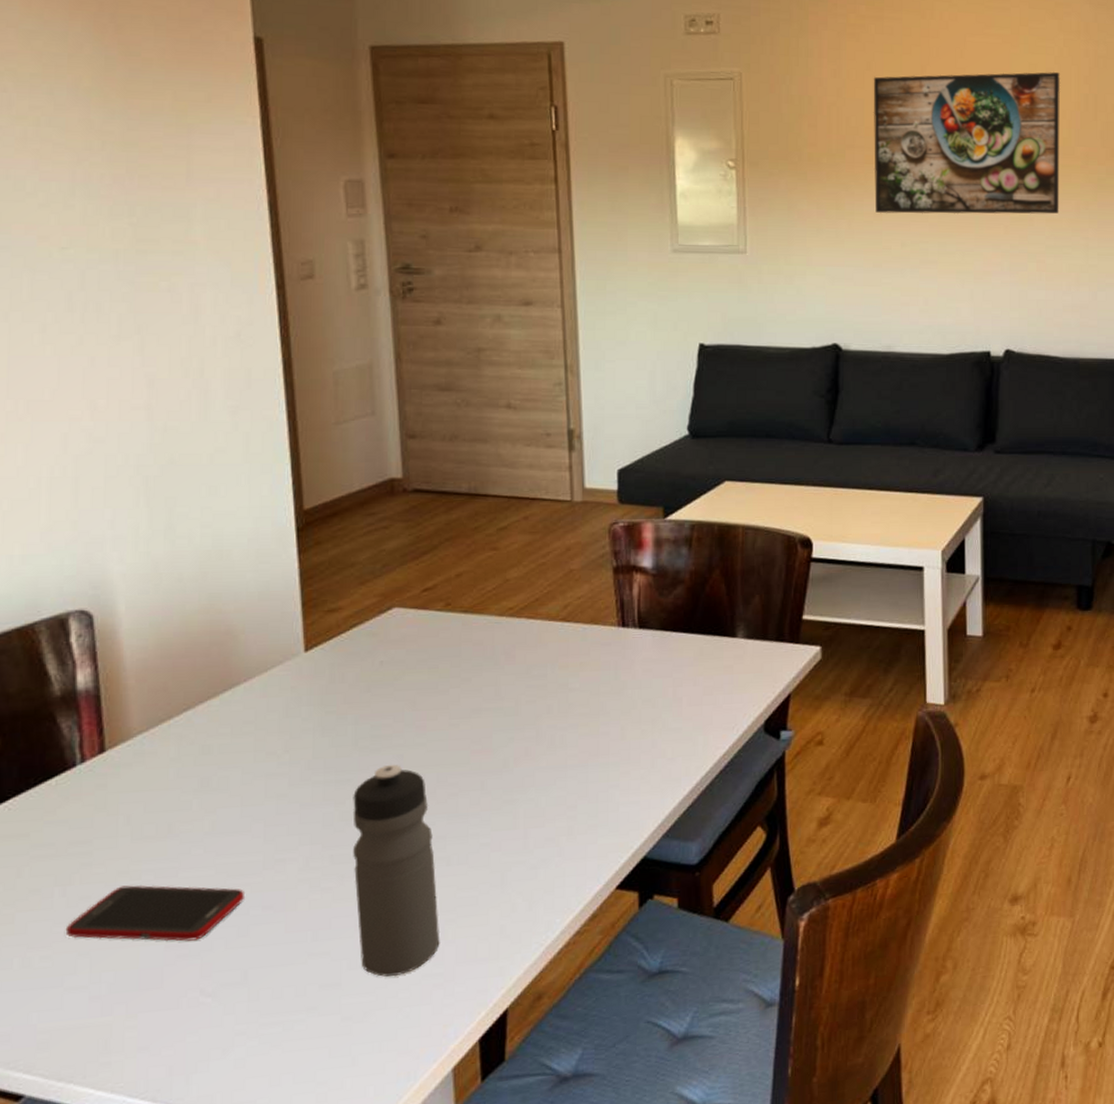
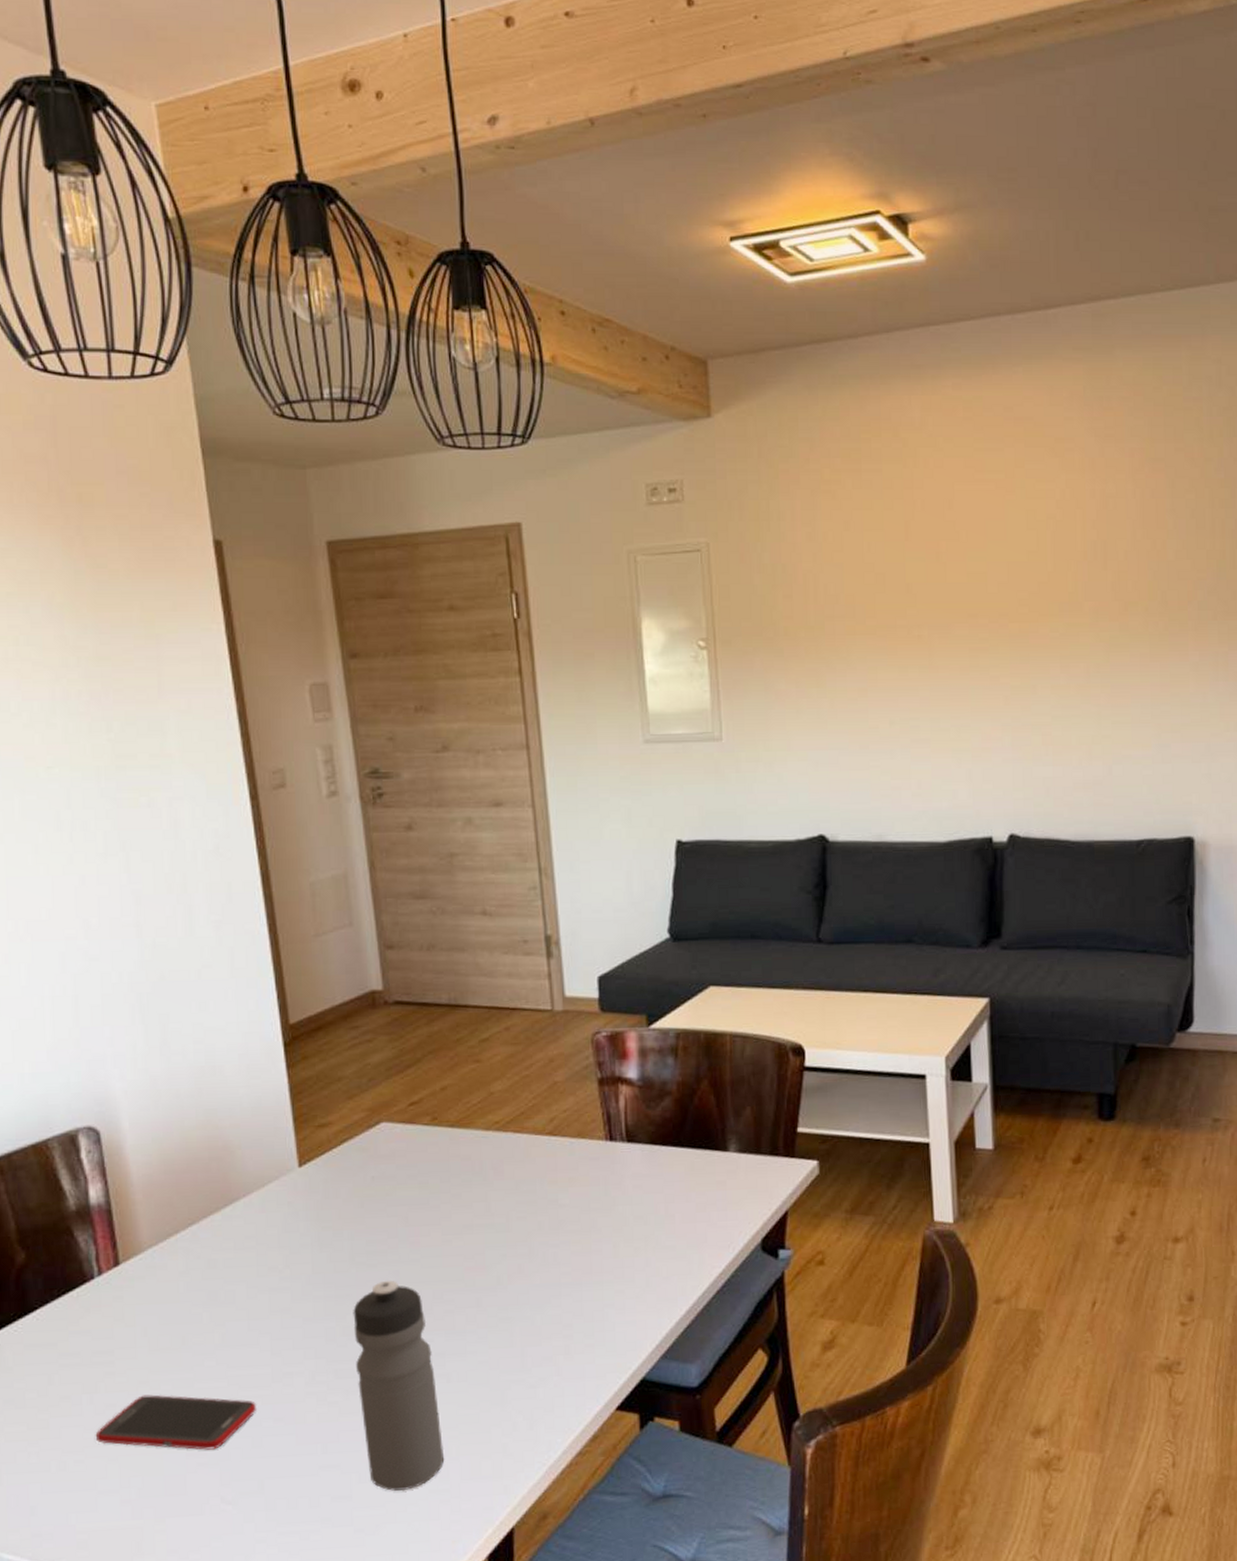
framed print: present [873,71,1061,214] -> none [852,517,1066,690]

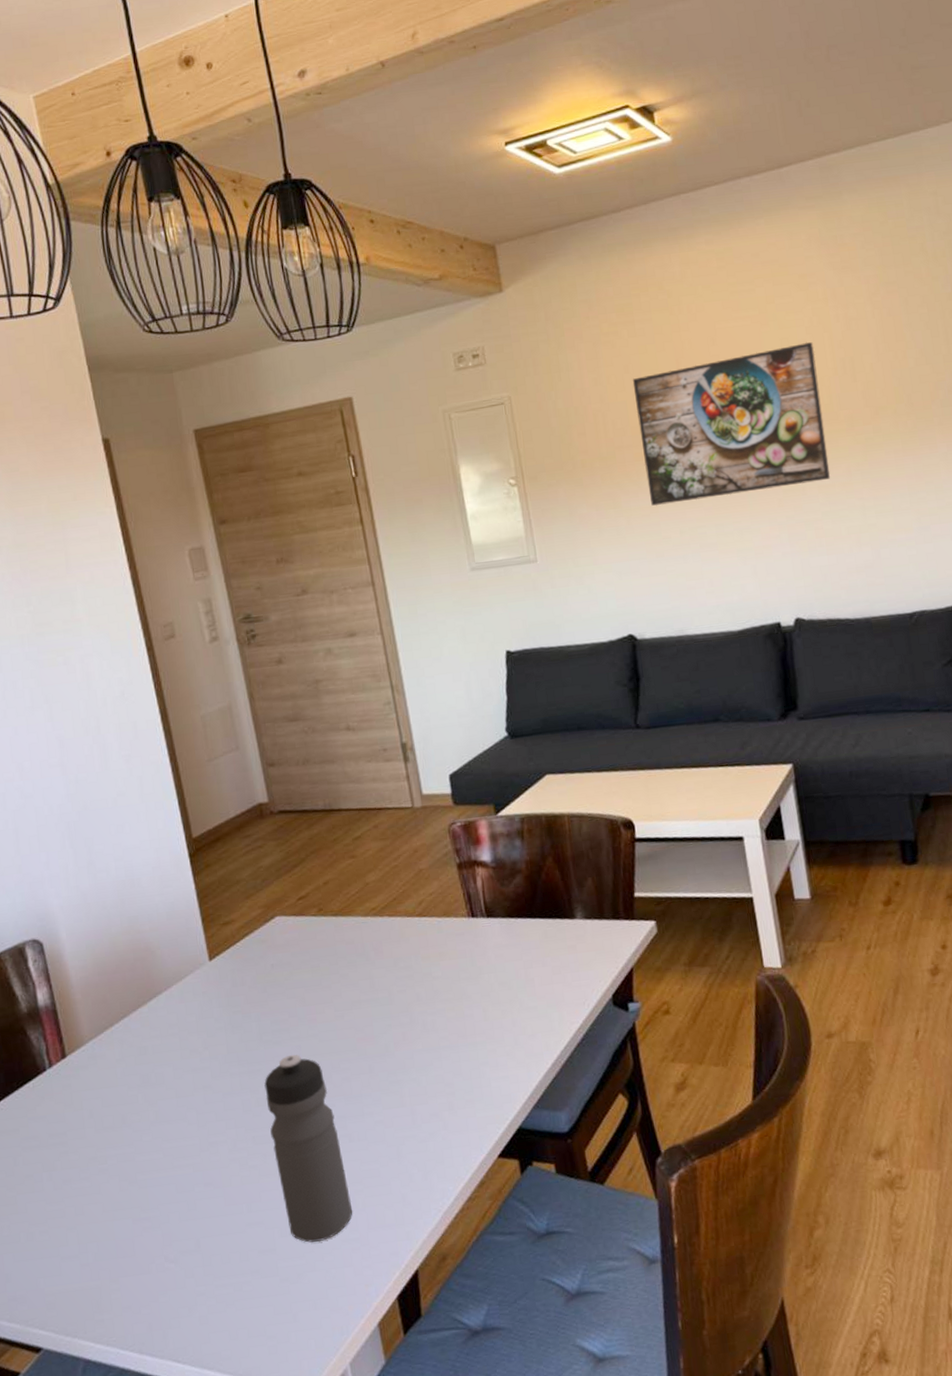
cell phone: present [95,1394,257,1450] -> none [55,1168,189,1216]
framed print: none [852,517,1066,690] -> present [632,342,831,506]

